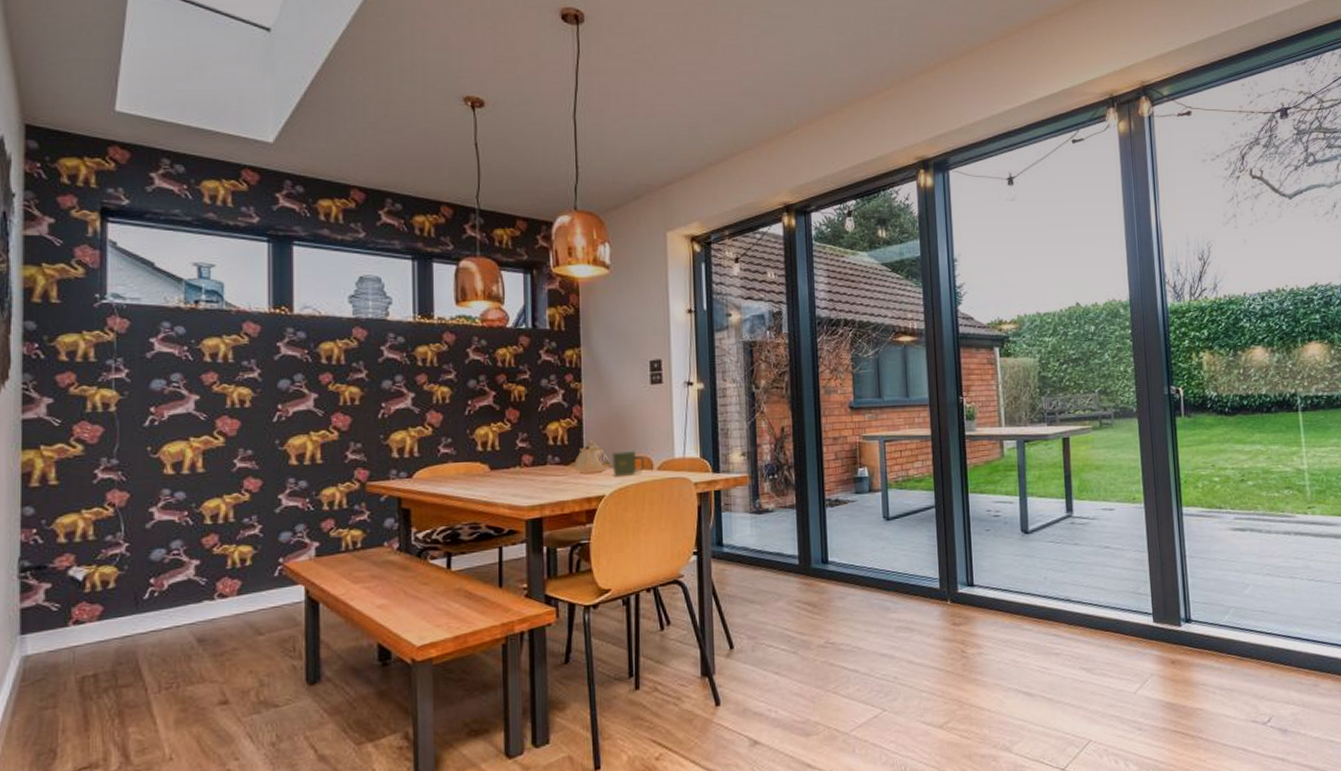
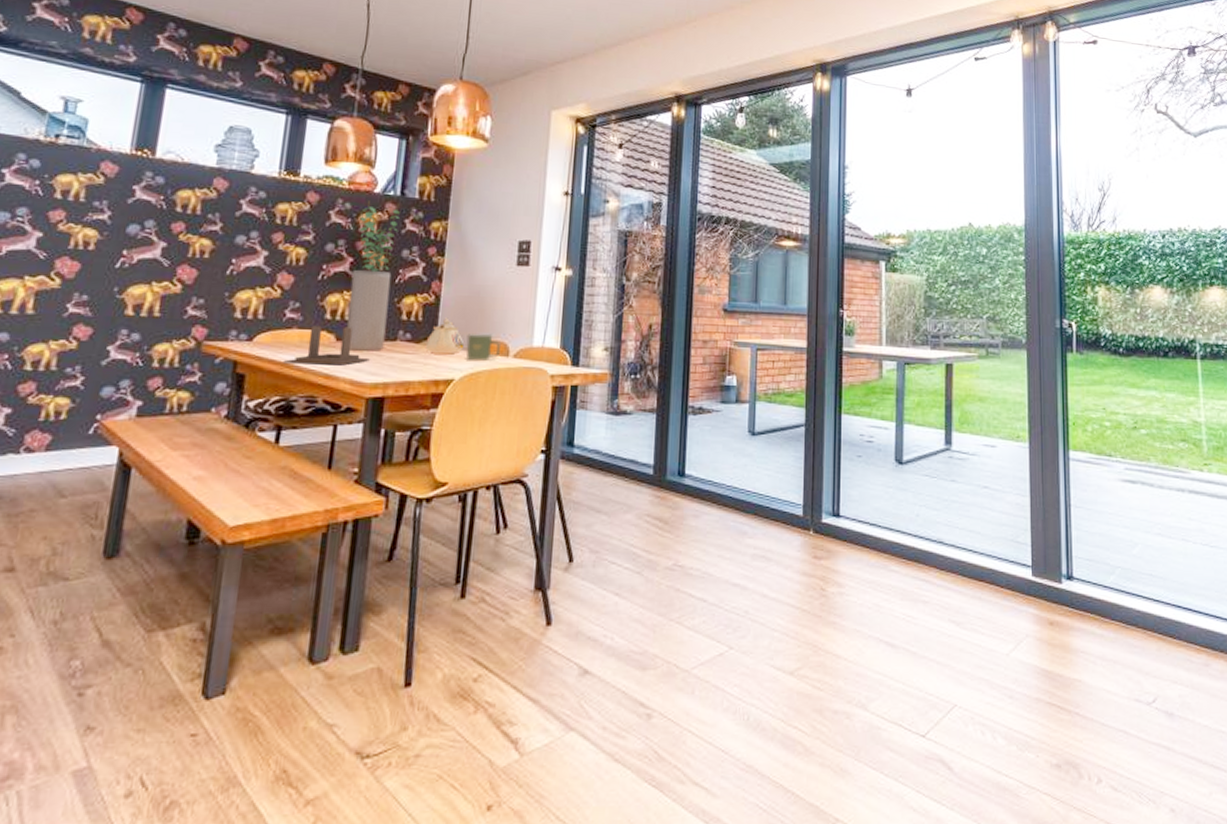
napkin holder: none [443,456,524,496] -> present [283,325,370,366]
vase: none [496,335,536,479] -> present [346,201,400,353]

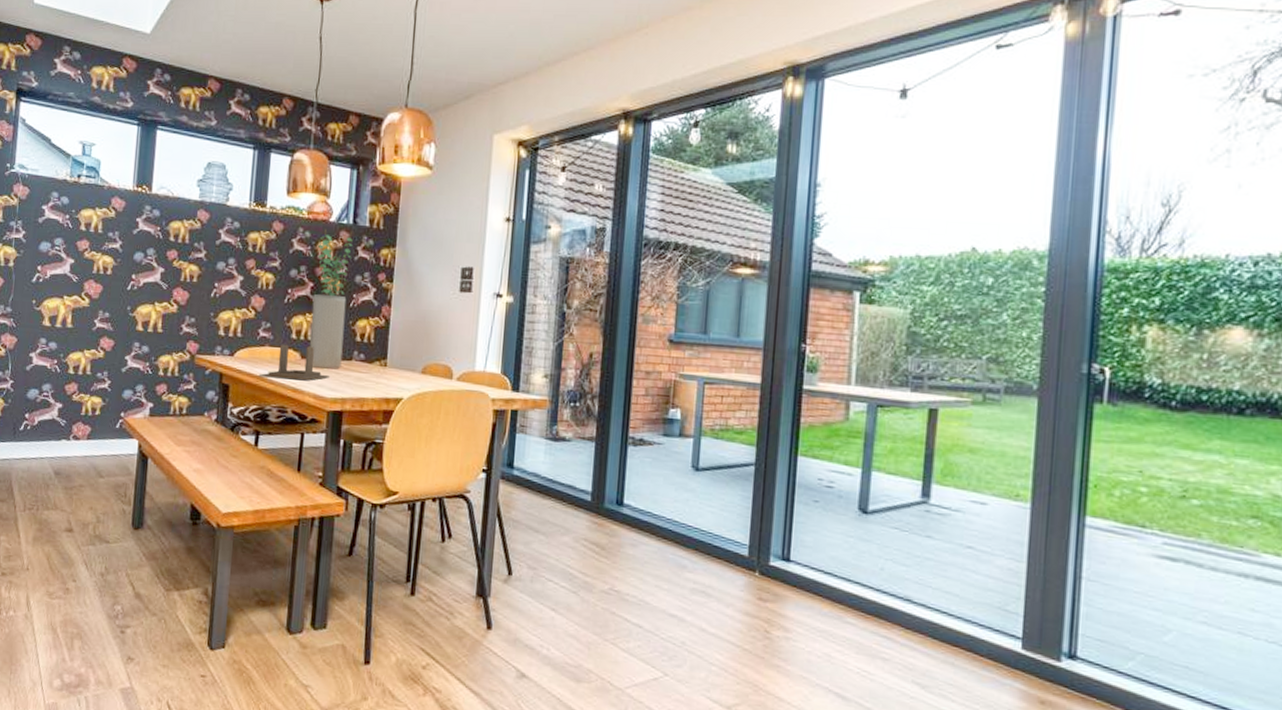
teapot: present [425,317,465,356] -> none [377,340,412,377]
mug: present [465,334,500,362] -> none [413,356,445,384]

